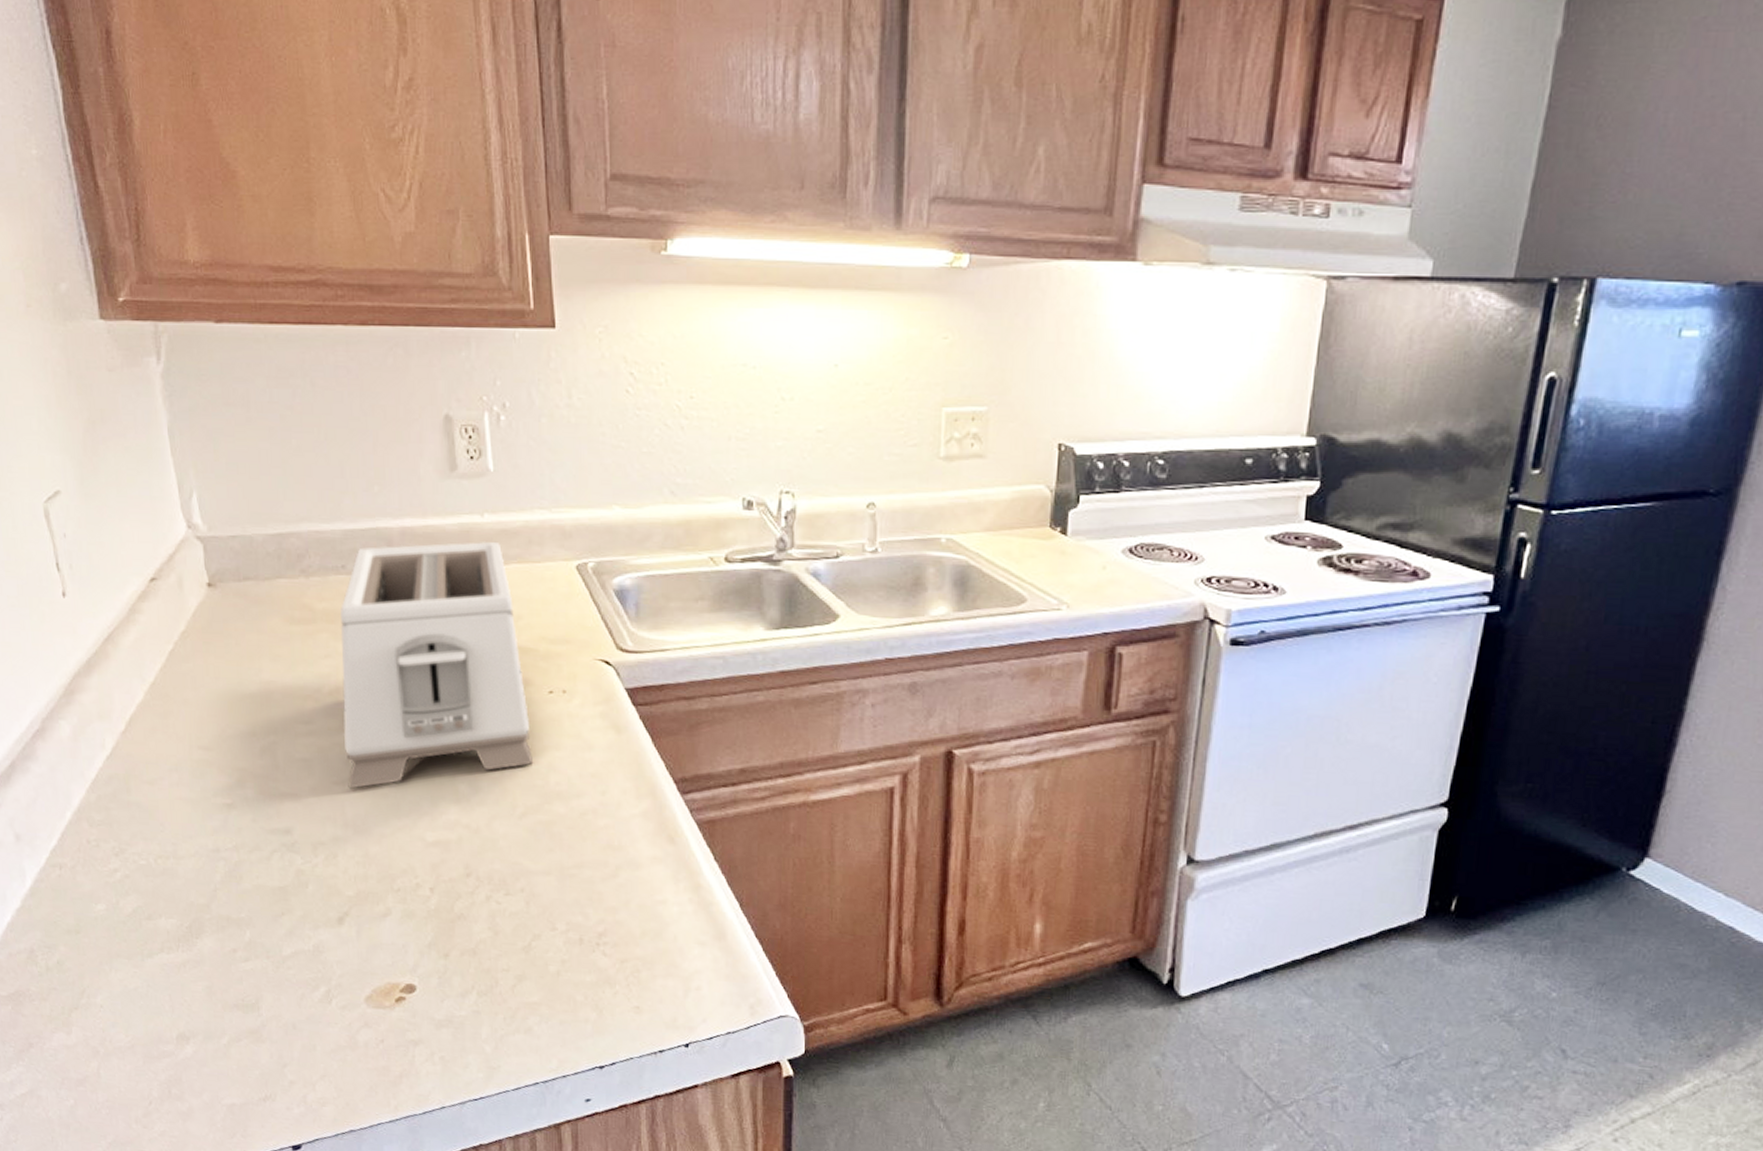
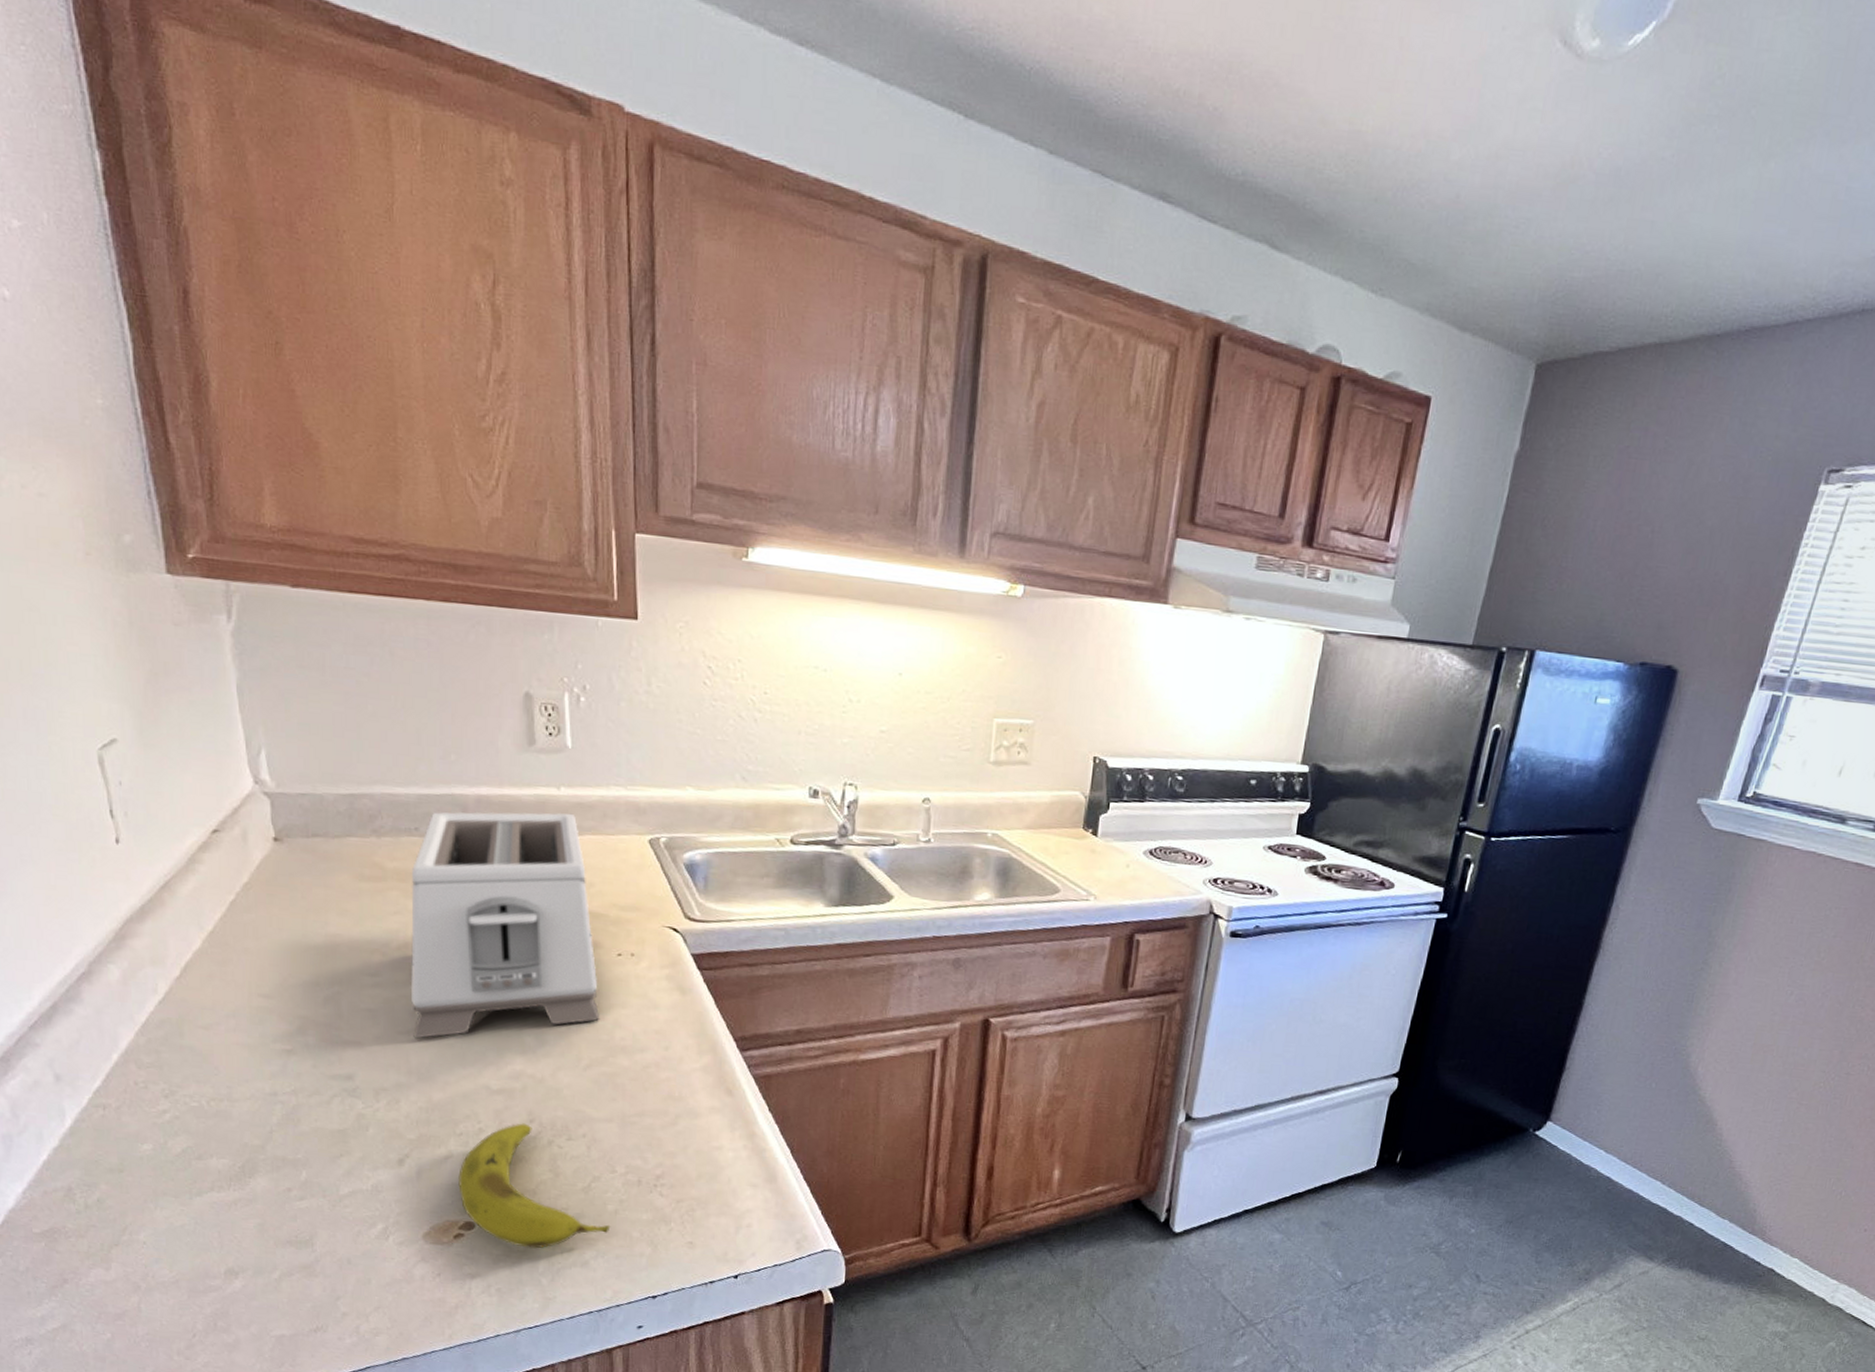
fruit: none [398,877,554,1014] -> present [458,1123,611,1249]

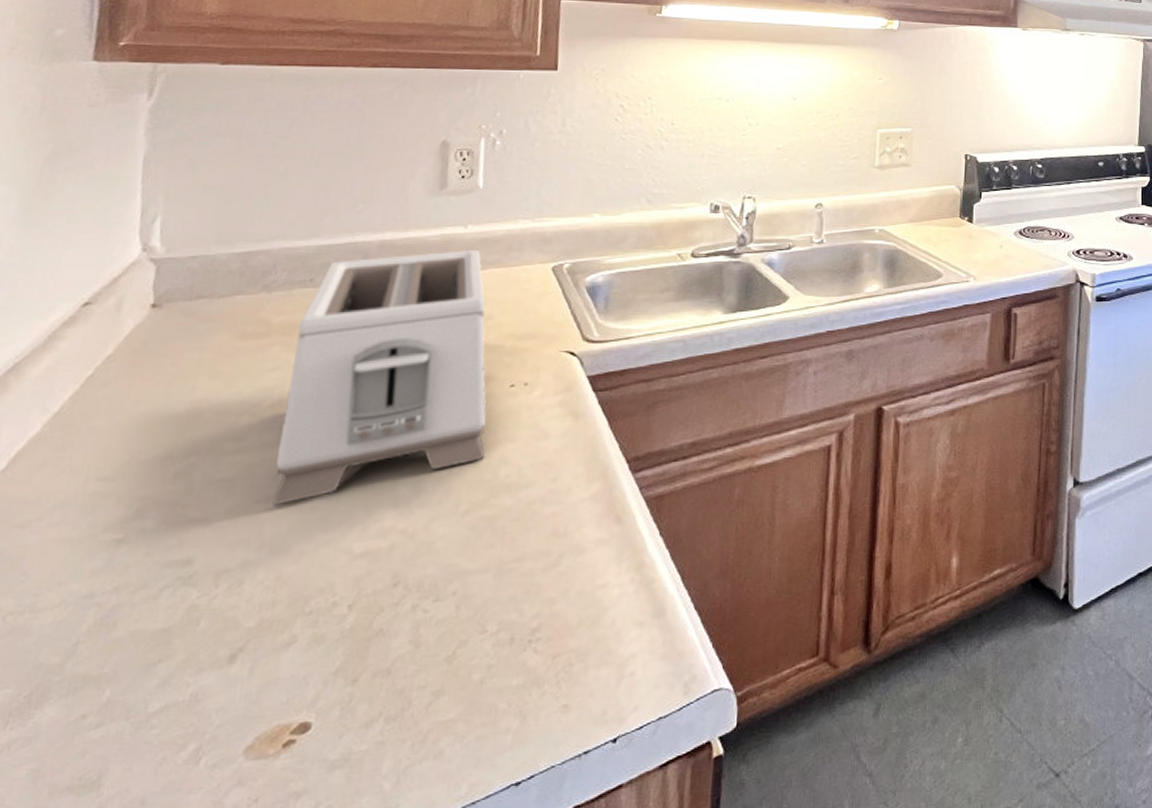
fruit: present [458,1123,611,1249] -> none [298,588,474,746]

